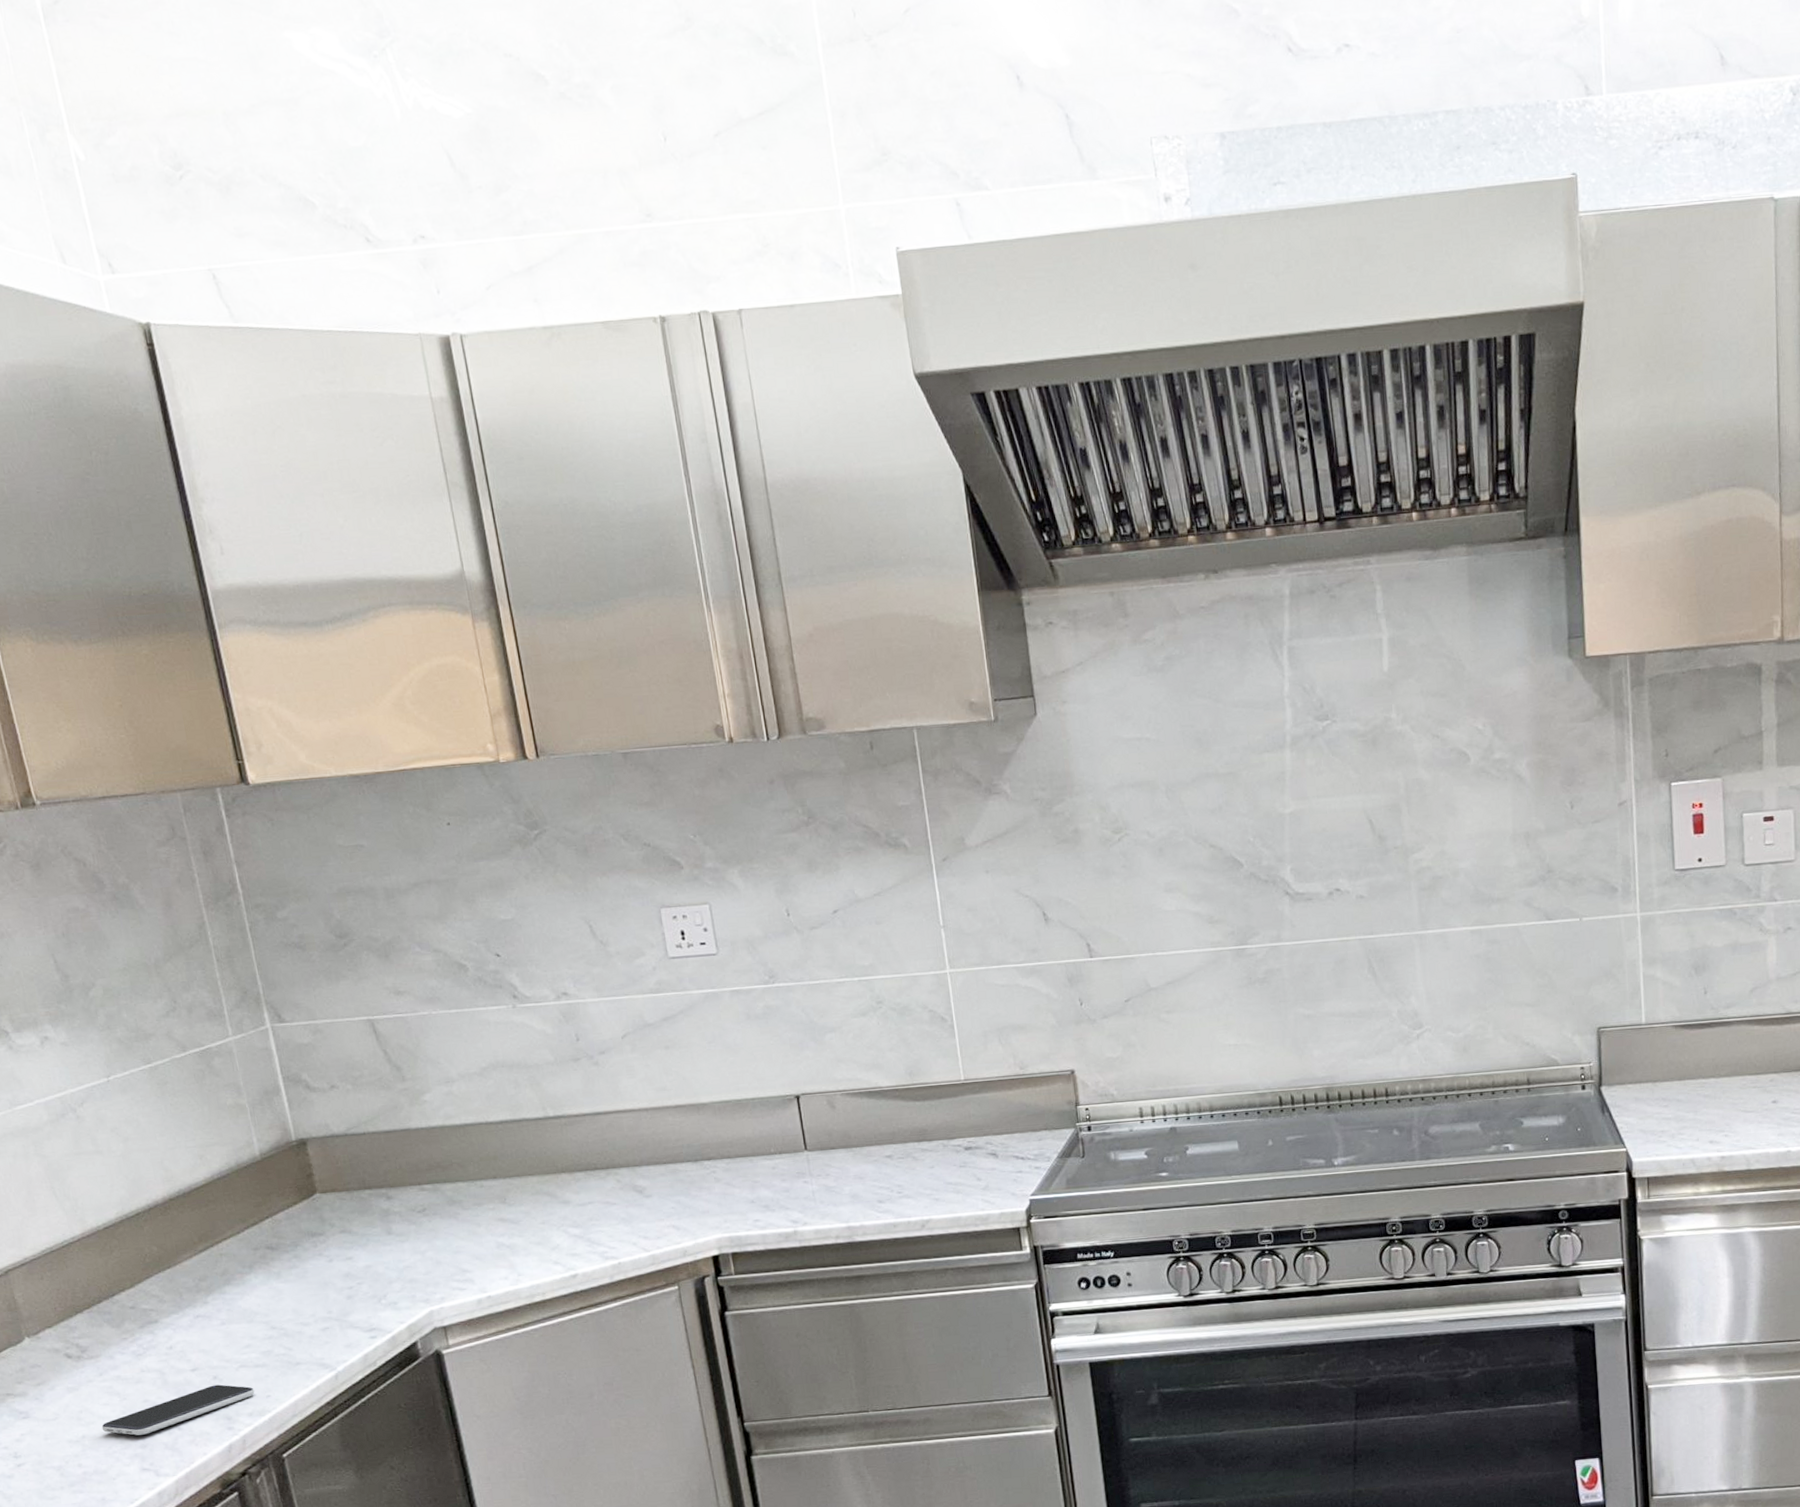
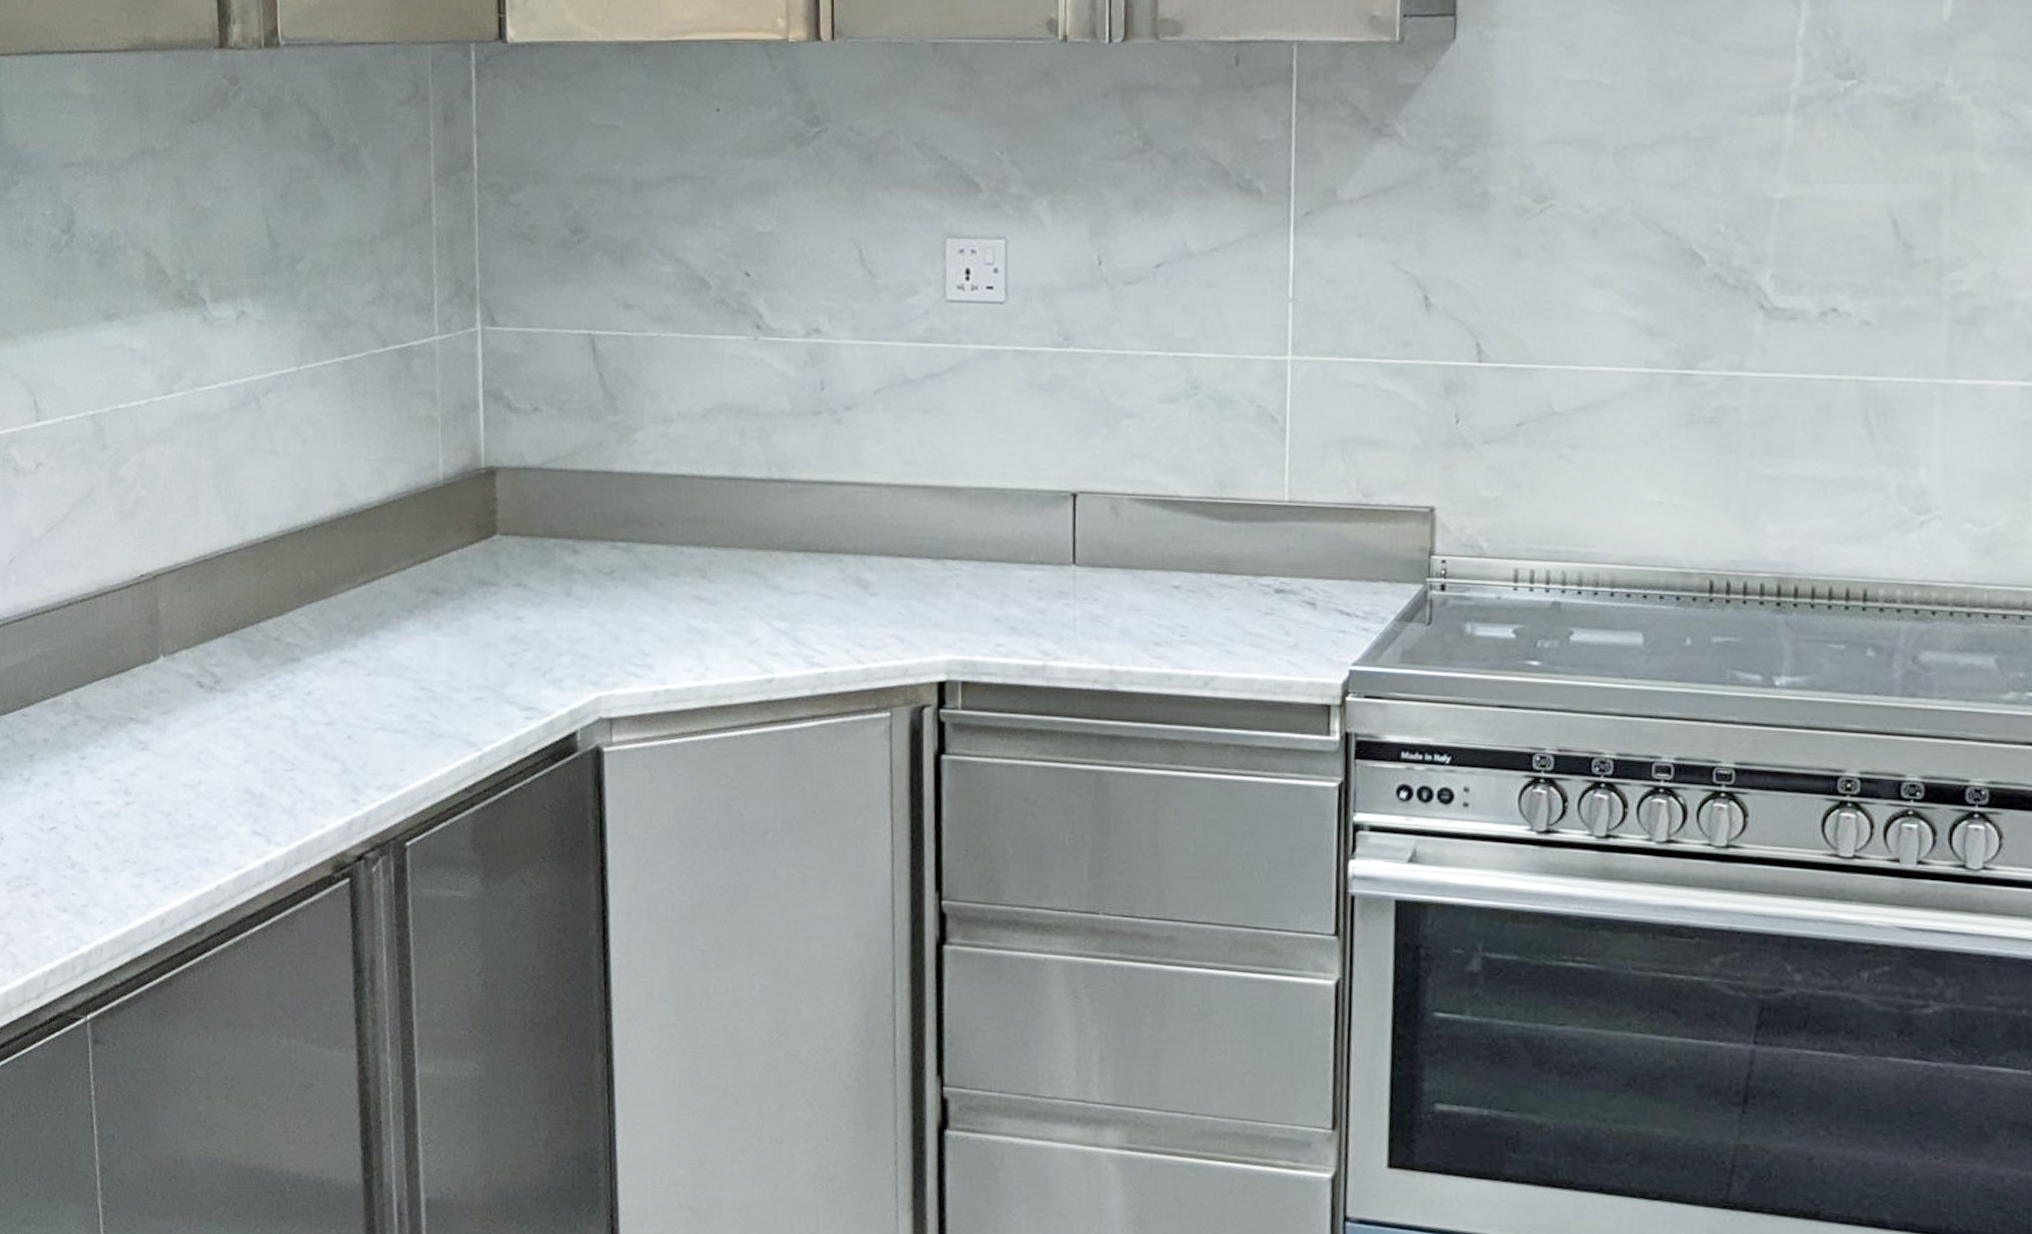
smartphone: present [101,1384,255,1436] -> none [220,745,389,792]

